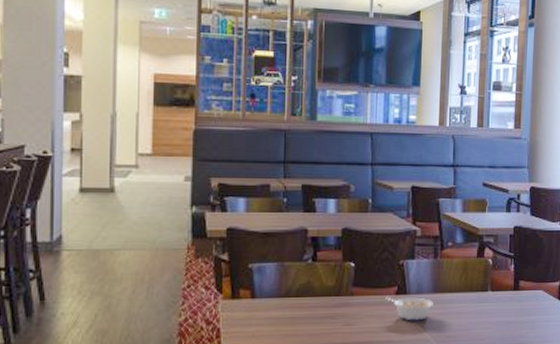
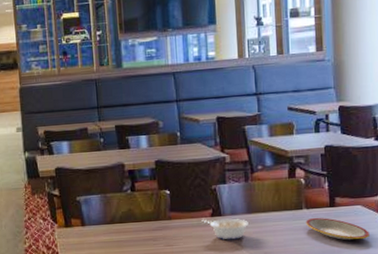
plate: none [490,300,548,326] -> present [306,217,370,241]

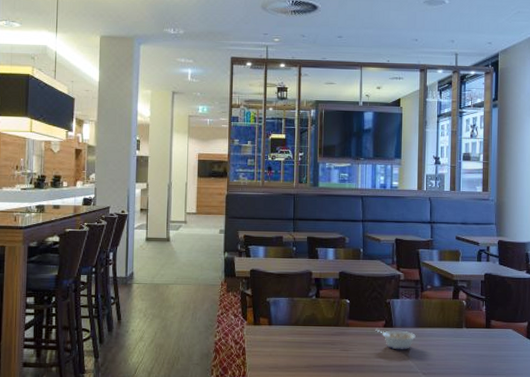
plate: present [306,217,370,241] -> none [465,336,518,360]

